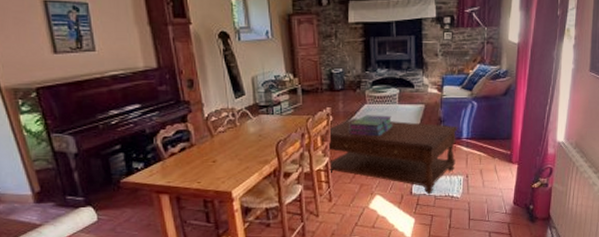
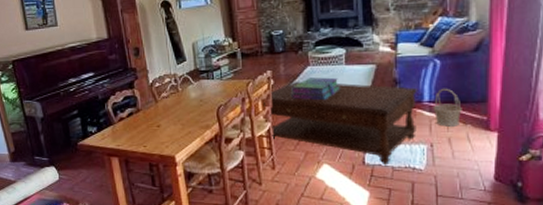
basket: none [469,126,492,160] -> present [433,88,462,127]

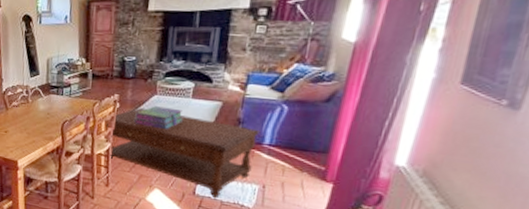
basket: present [433,88,462,127] -> none [271,133,302,173]

